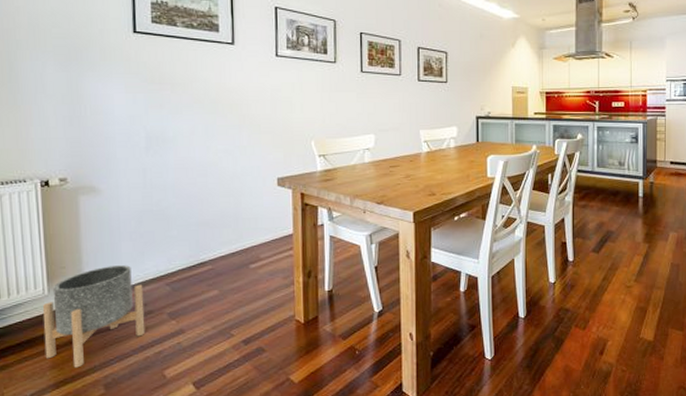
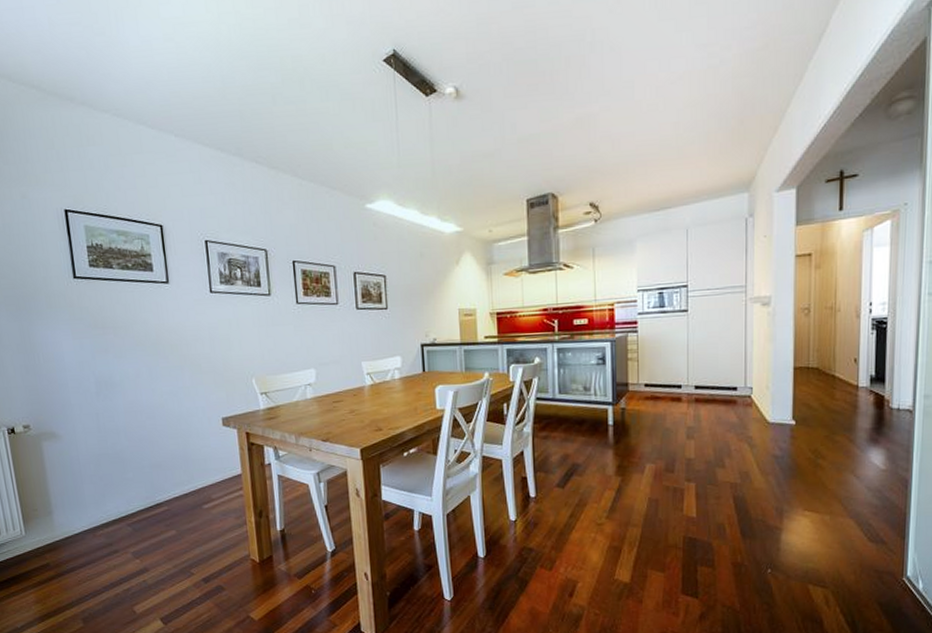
planter: present [42,265,146,368] -> none [22,507,114,603]

